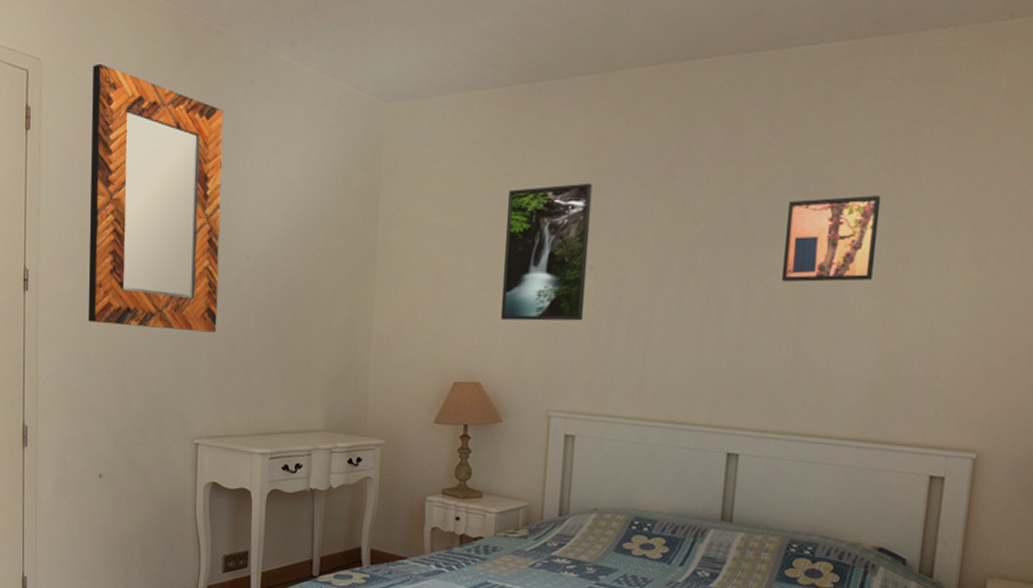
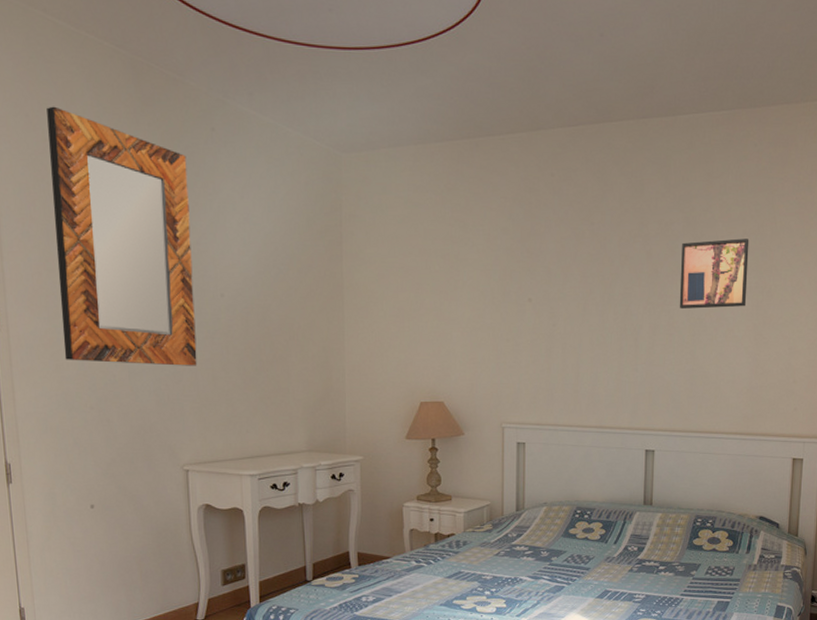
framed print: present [500,183,593,321] -> none [456,227,527,347]

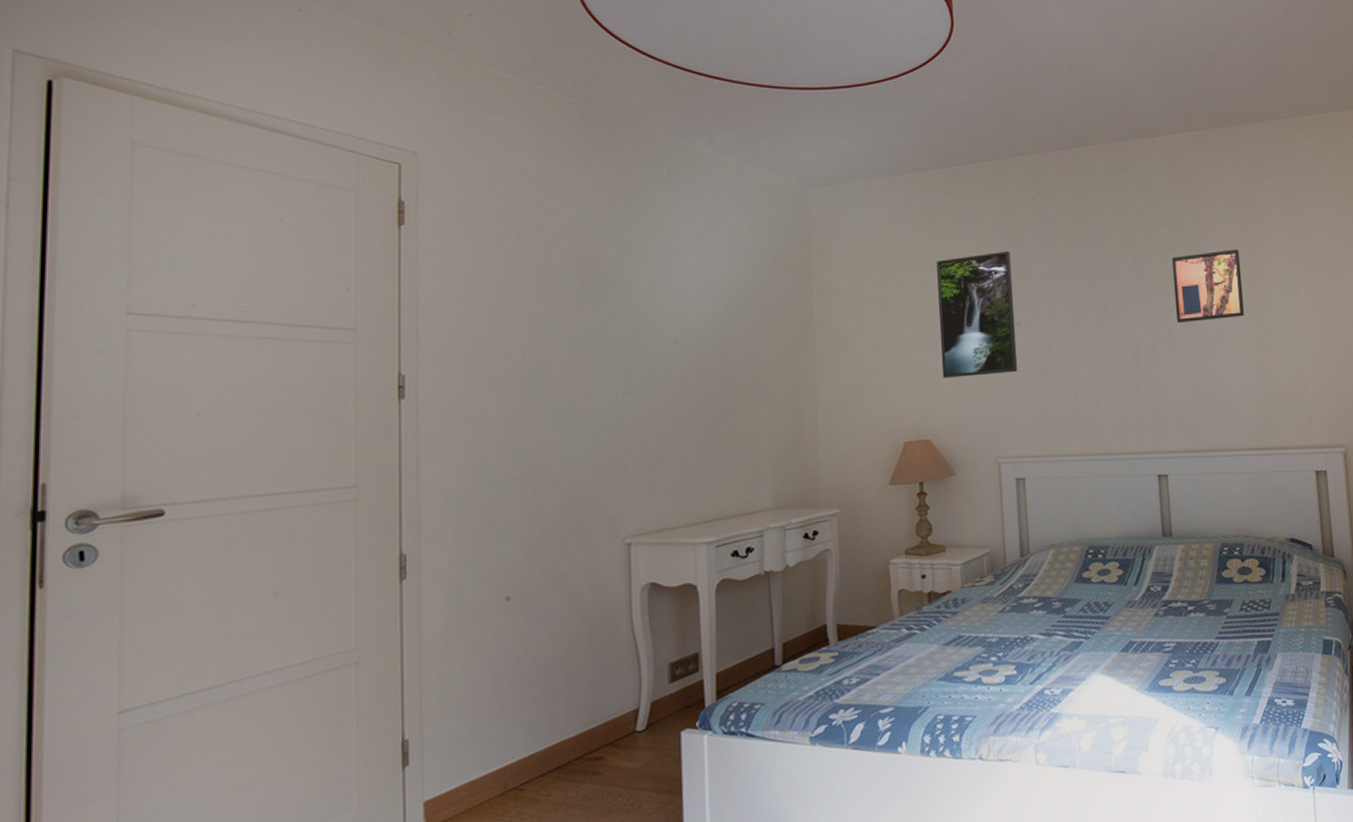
home mirror: present [47,106,197,366] -> none [483,156,645,426]
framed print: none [456,227,527,347] -> present [937,251,1018,378]

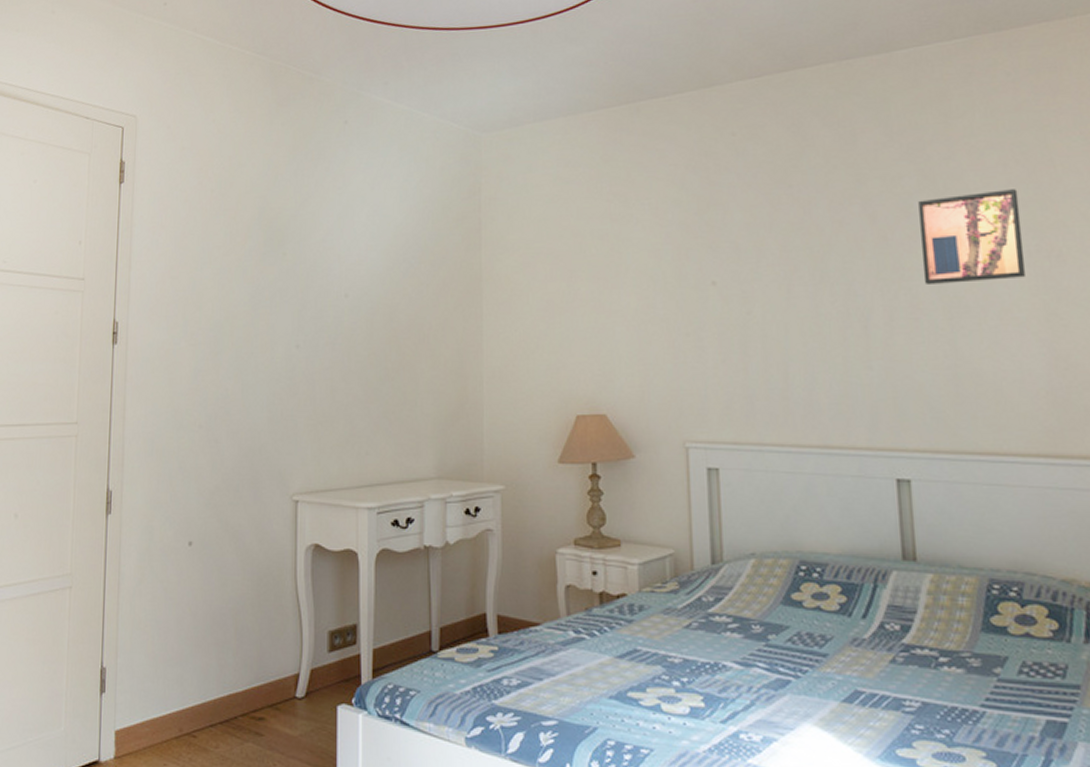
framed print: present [937,251,1018,378] -> none [617,196,712,344]

